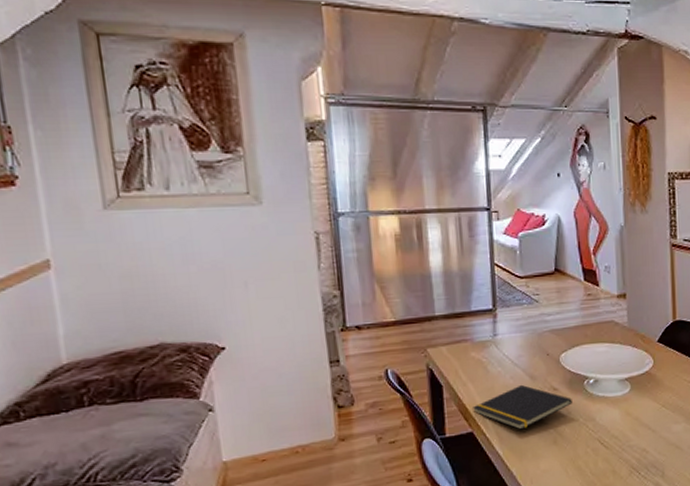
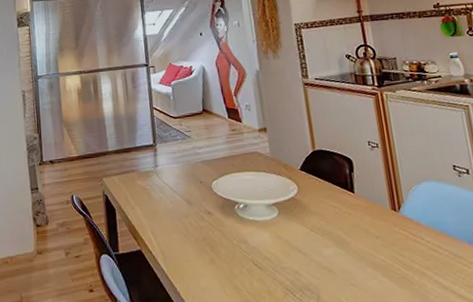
notepad: present [473,384,572,430] -> none [140,208,226,249]

